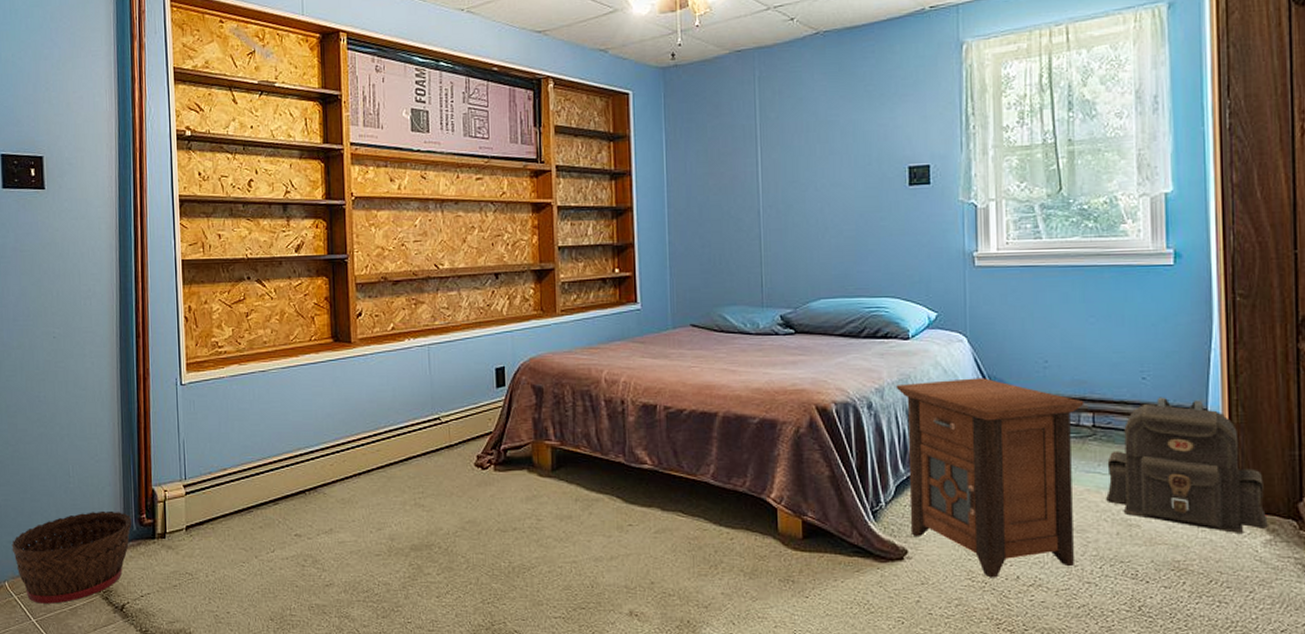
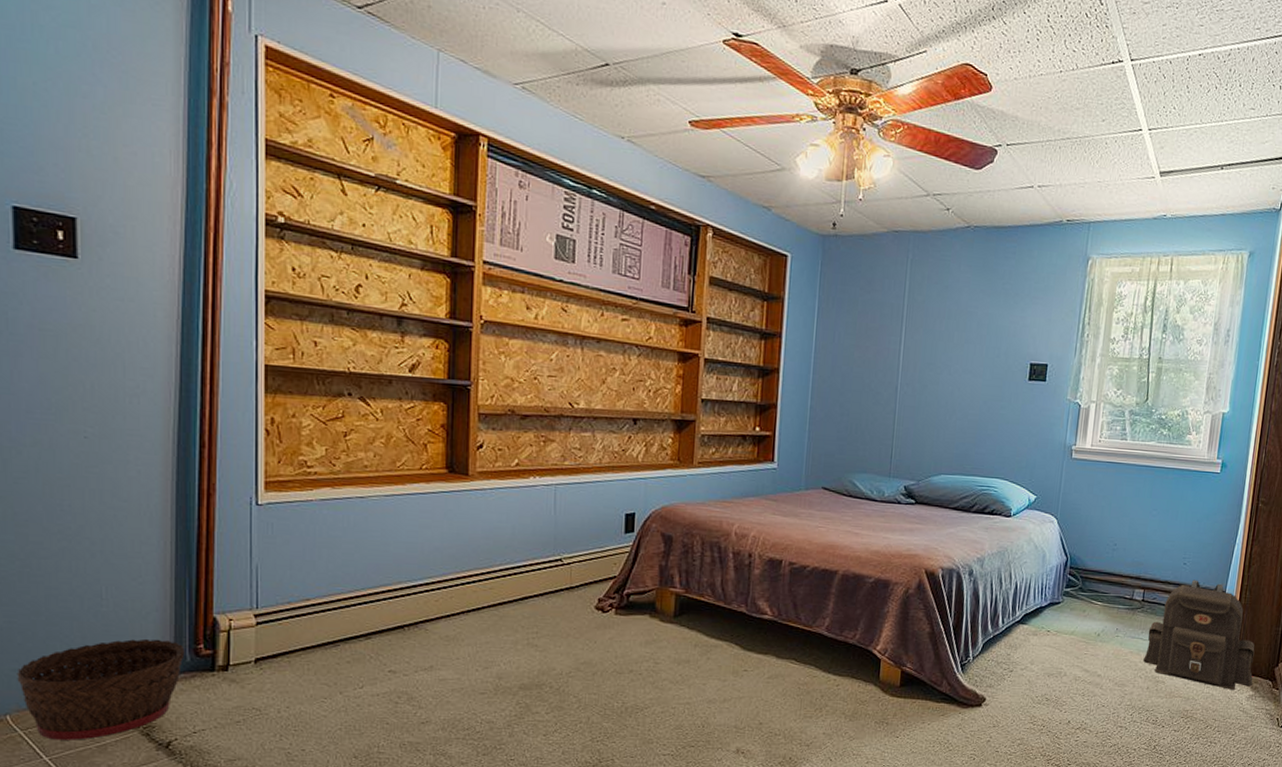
nightstand: present [895,378,1084,578] -> none [990,554,1139,722]

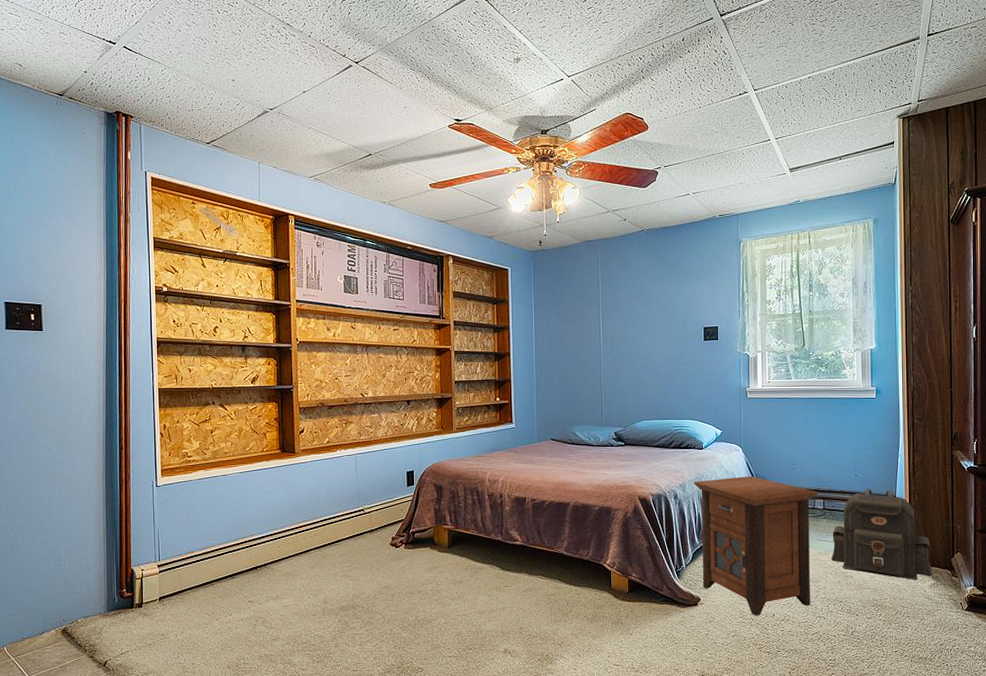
basket: present [17,638,185,740] -> none [10,587,114,663]
nightstand: none [990,554,1139,722] -> present [693,476,818,616]

